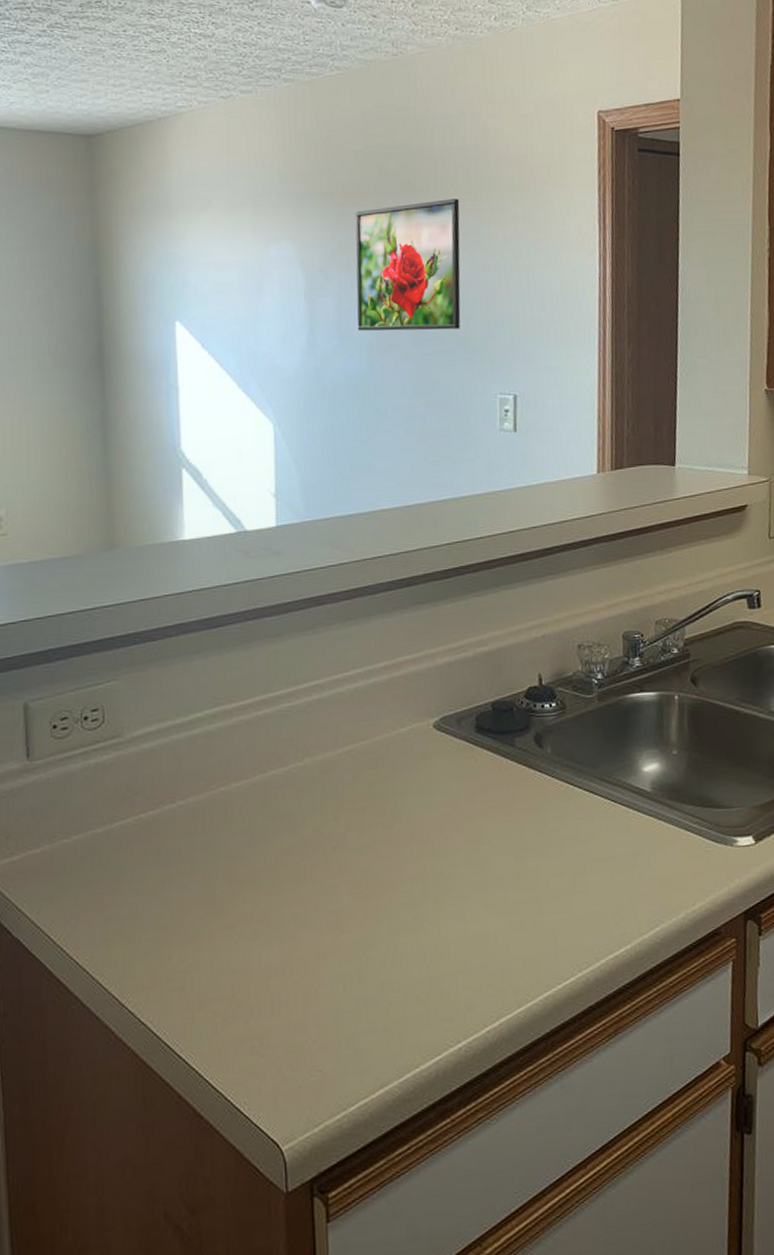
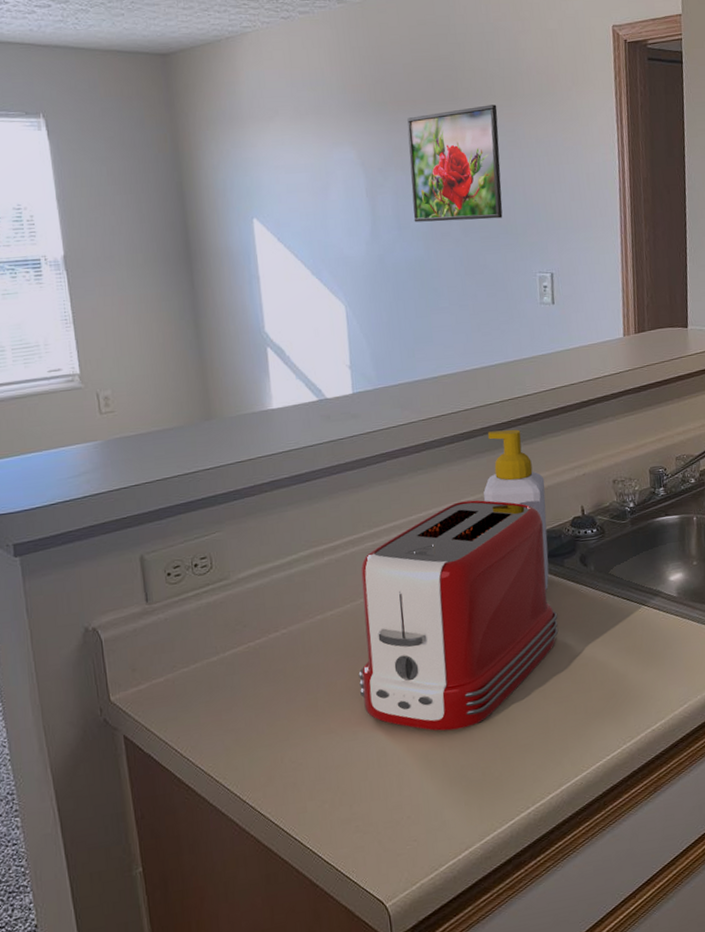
toaster: none [265,659,505,938] -> present [358,500,559,731]
soap bottle: none [422,577,497,774] -> present [483,429,549,590]

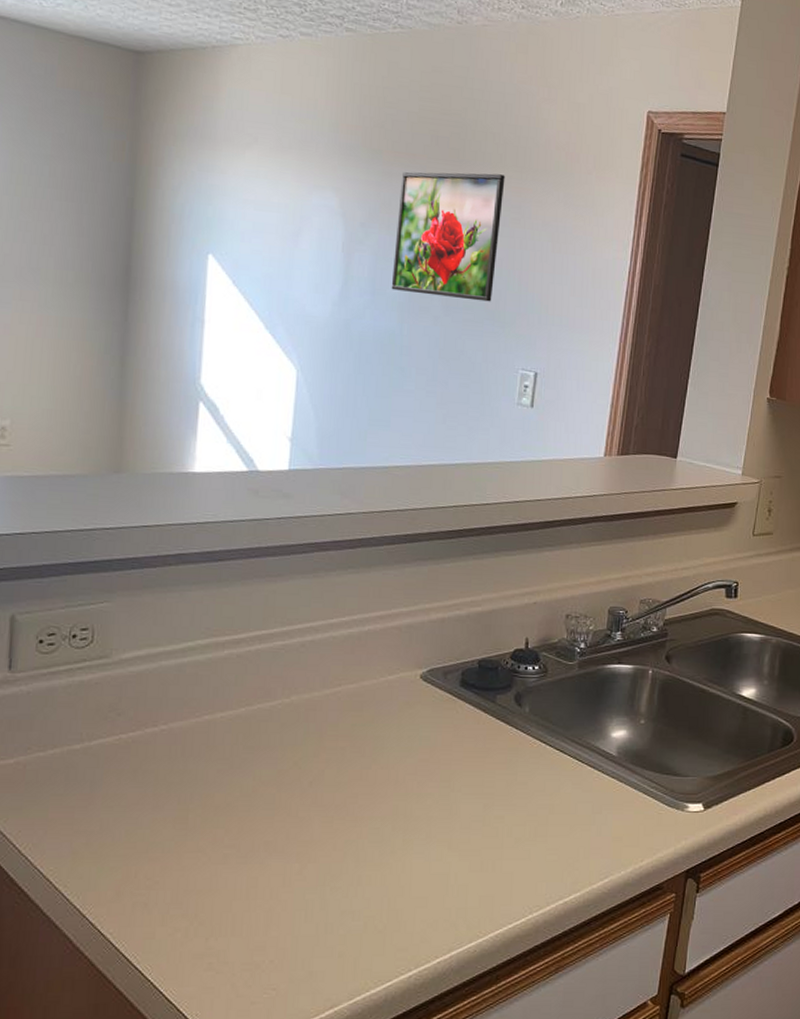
toaster: present [358,500,559,731] -> none [240,611,480,869]
soap bottle: present [483,429,549,590] -> none [417,538,490,726]

